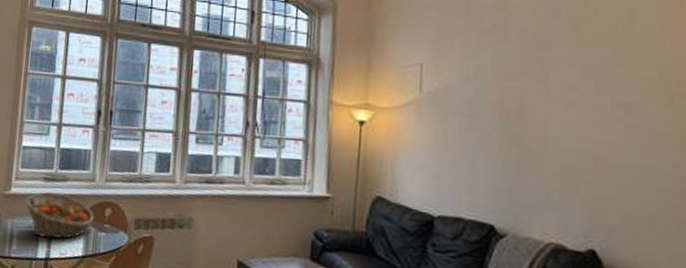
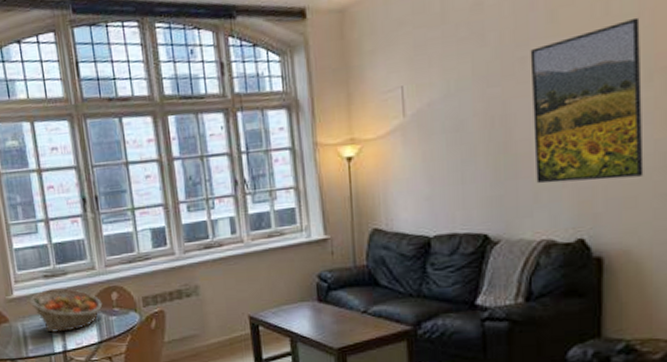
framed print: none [548,41,662,197] -> present [530,17,644,184]

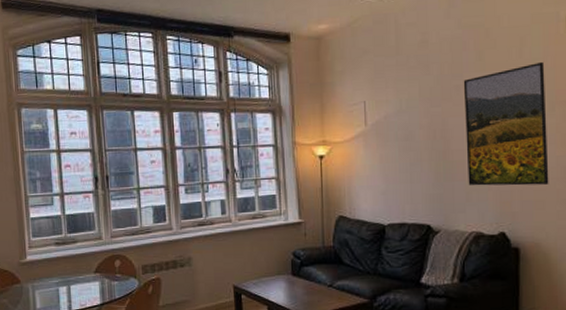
fruit basket: present [29,288,103,333] -> none [41,255,107,294]

